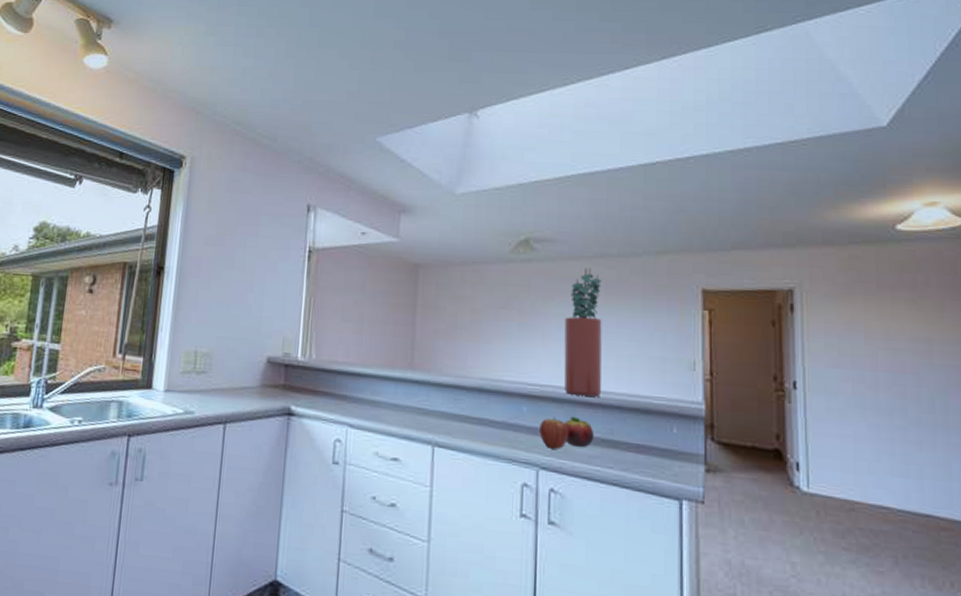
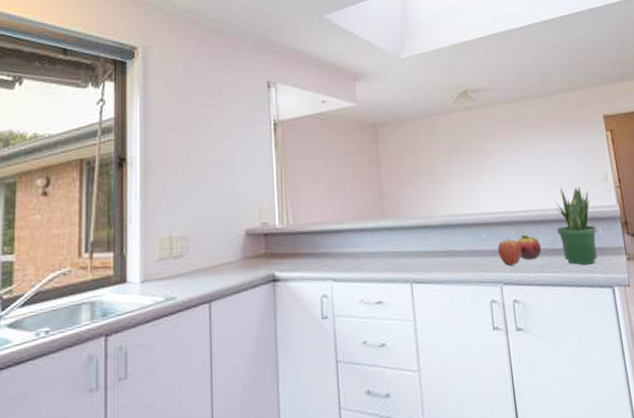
vase: present [563,267,602,398] -> none [505,109,542,217]
planter: none [617,368,670,467] -> present [555,186,598,265]

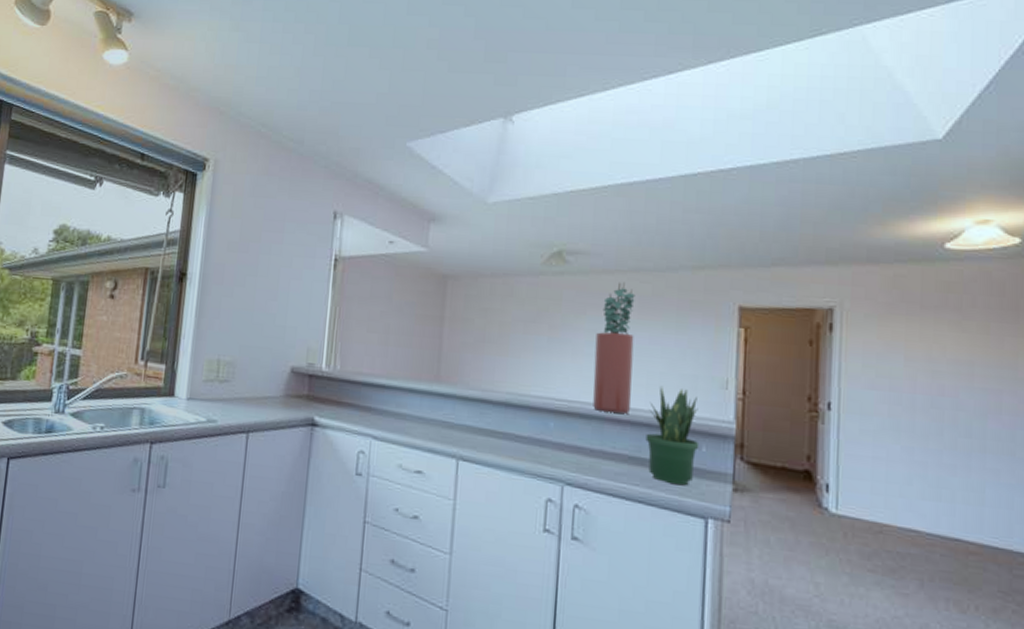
fruit: present [498,238,523,266] -> none [566,434,597,466]
vase: none [505,109,542,217] -> present [592,282,635,415]
fruit: present [517,234,542,261] -> none [592,433,622,465]

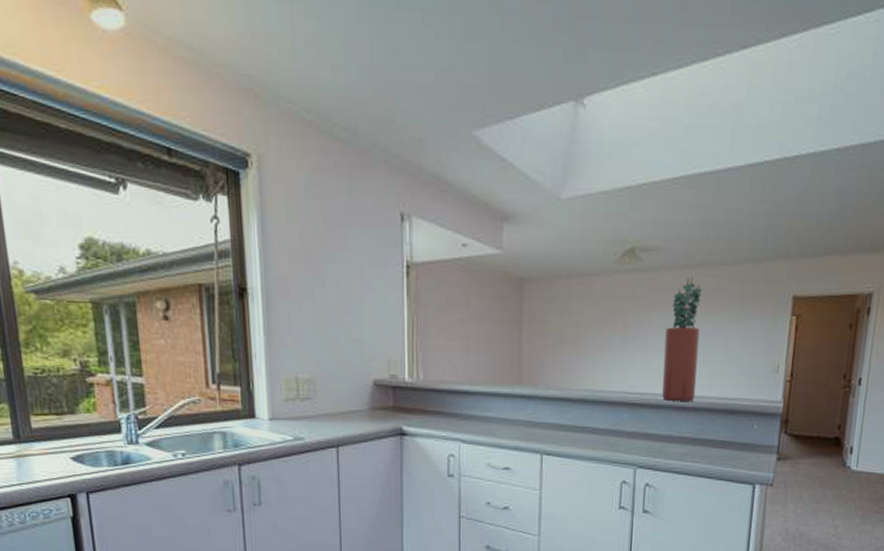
planter: present [645,385,700,486] -> none [707,374,753,459]

